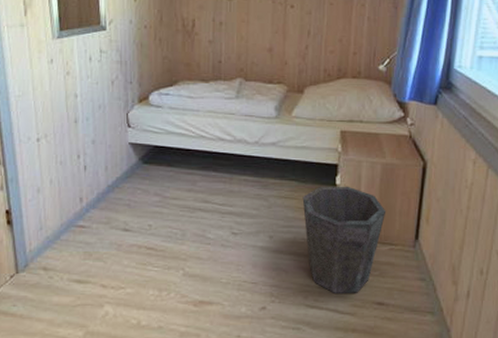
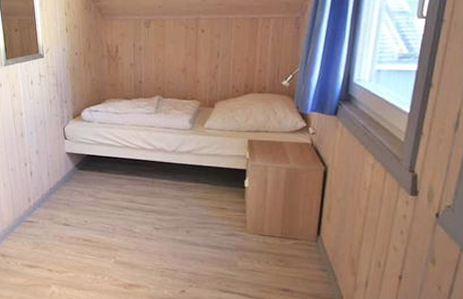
waste bin: present [302,186,386,293] -> none [215,188,291,281]

